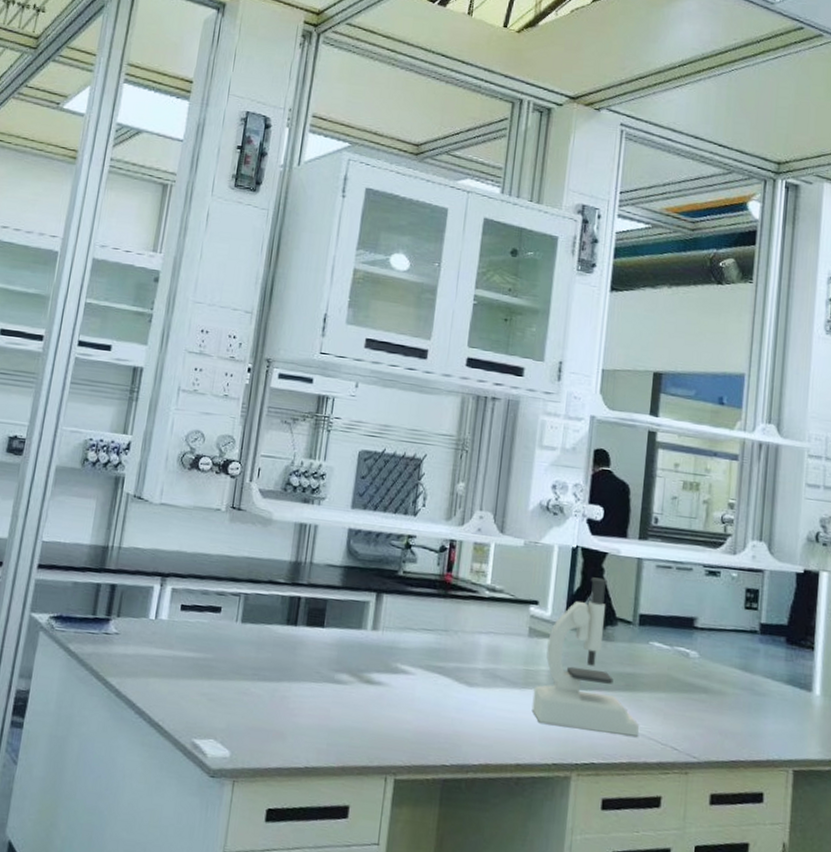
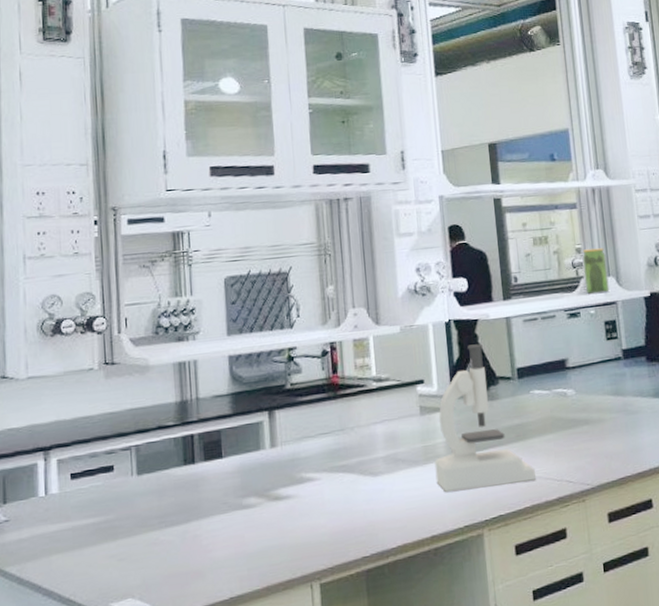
jar: none [732,506,761,557] -> present [582,248,610,294]

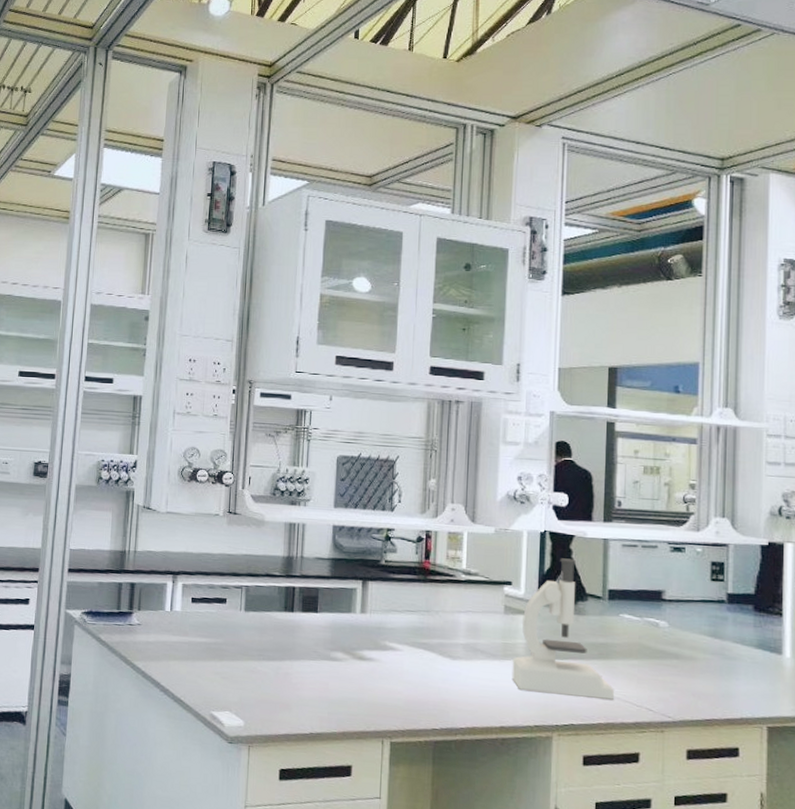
jar: present [582,248,610,294] -> none [695,486,723,533]

